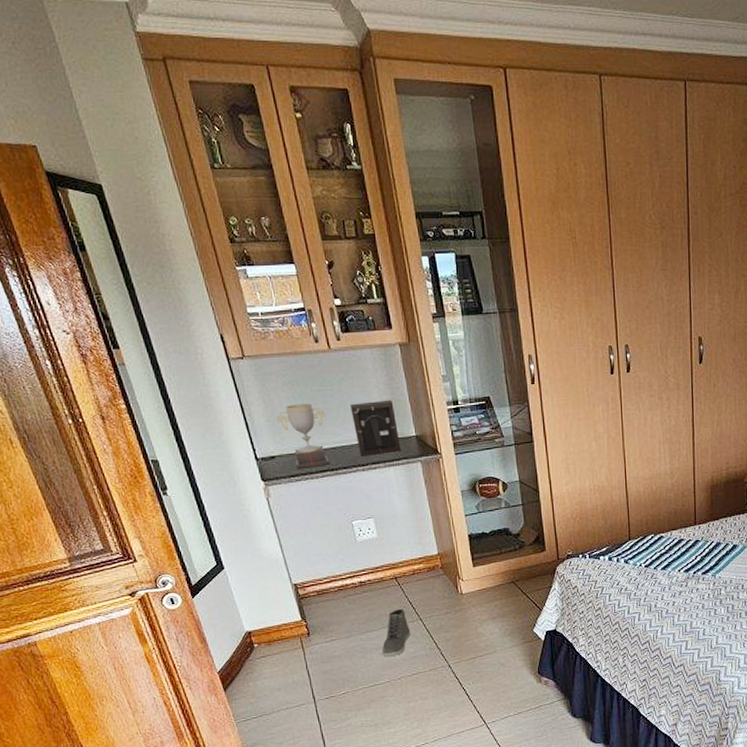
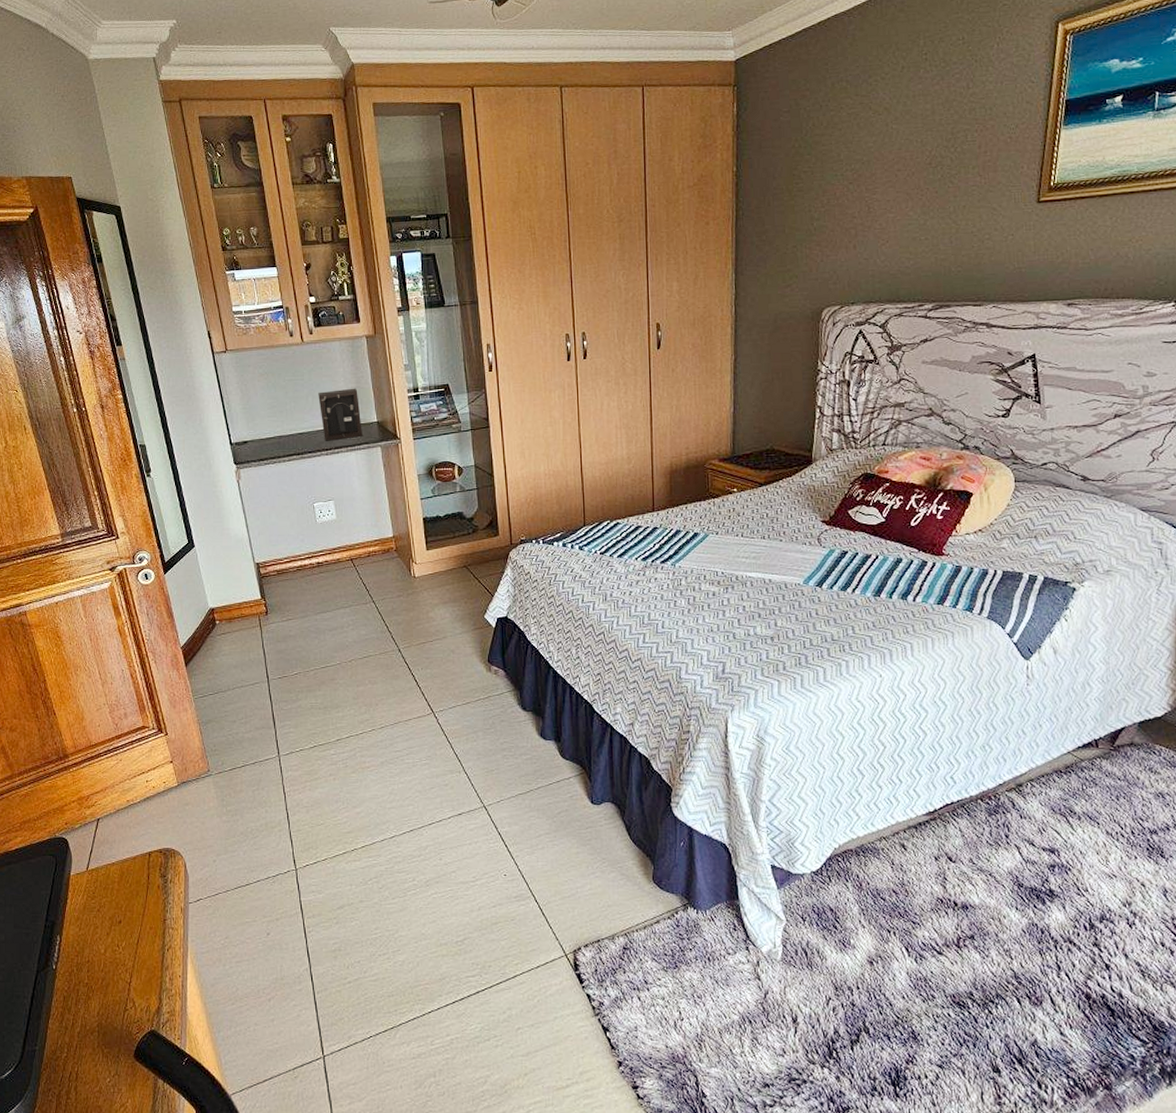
trophy: present [276,403,329,469] -> none [251,392,296,453]
sneaker: present [381,608,410,657] -> none [334,590,362,639]

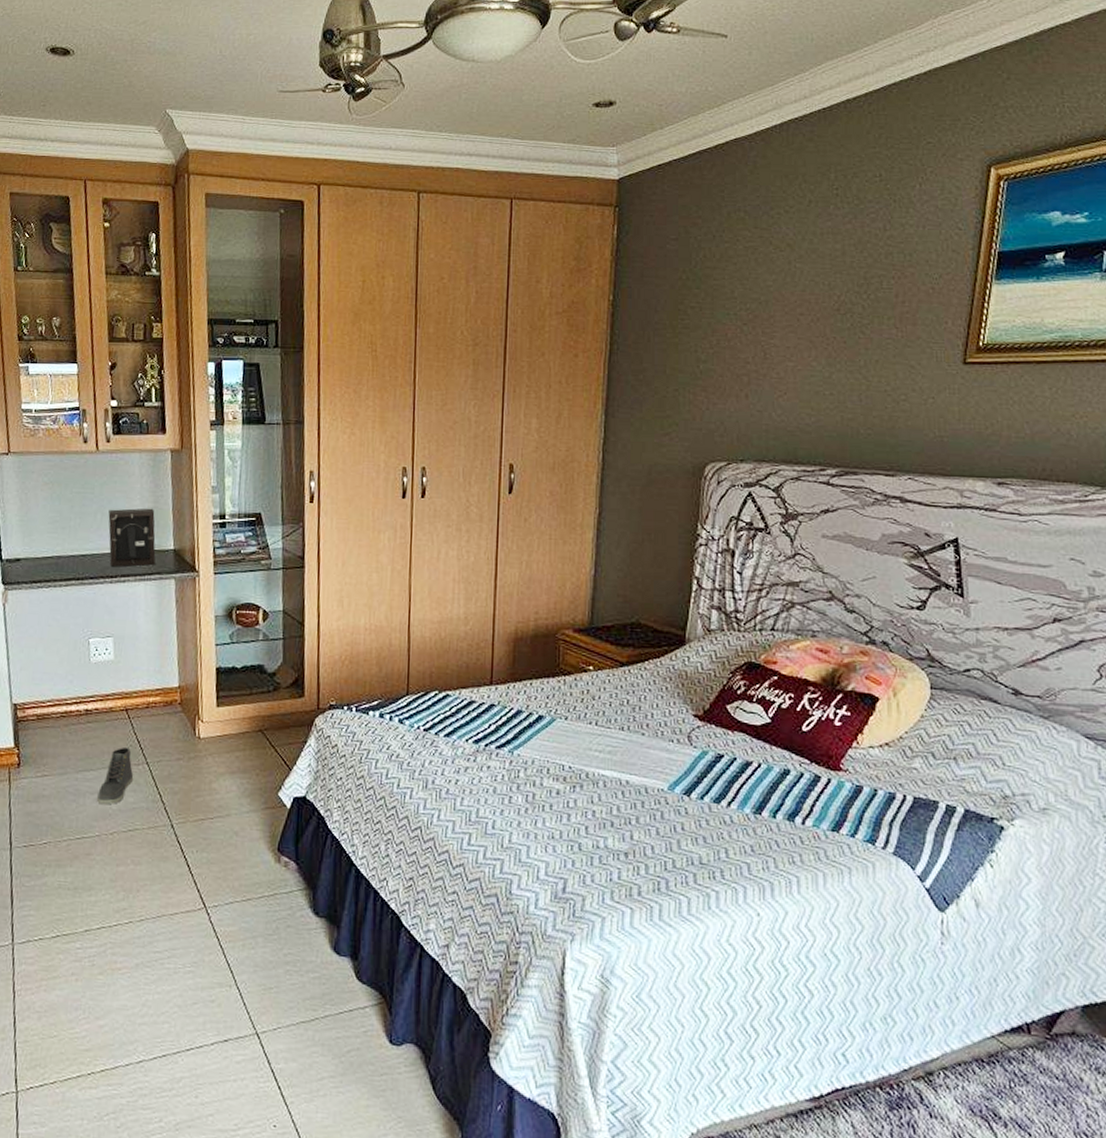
sneaker: none [334,590,362,639] -> present [96,746,133,805]

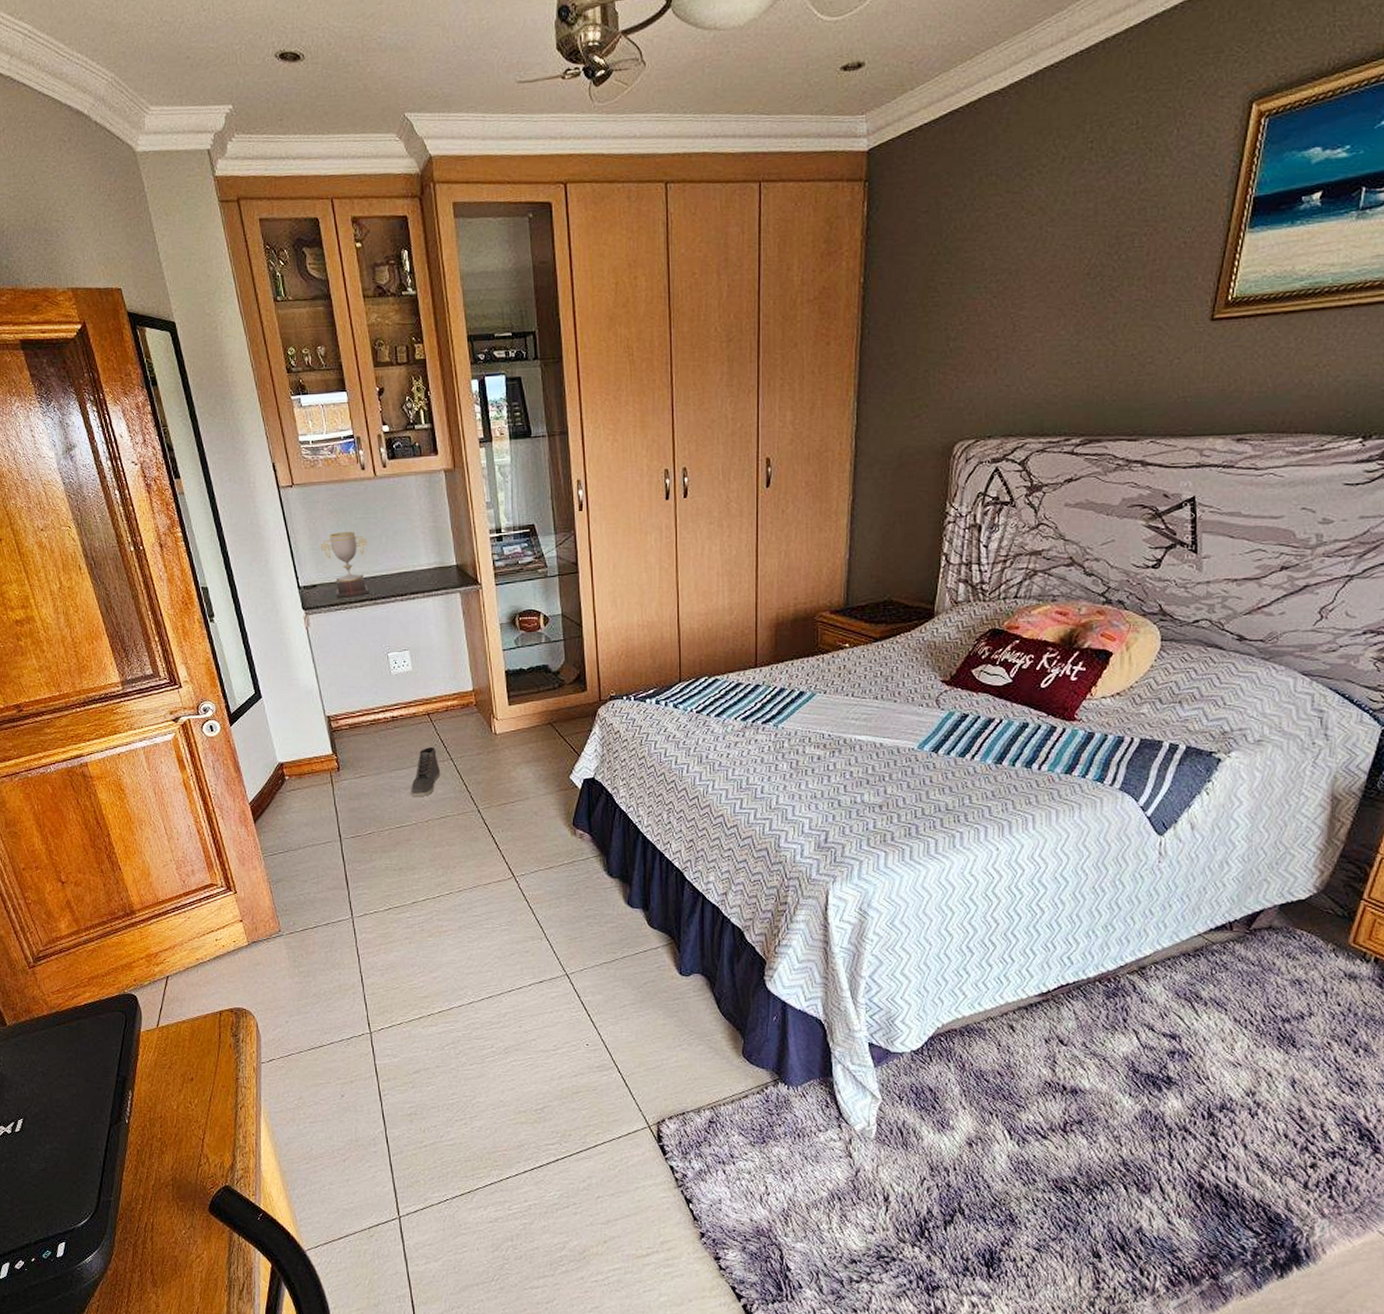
trophy: none [30,505,81,575] -> present [320,531,368,598]
picture frame: present [108,508,156,567] -> none [392,527,440,586]

